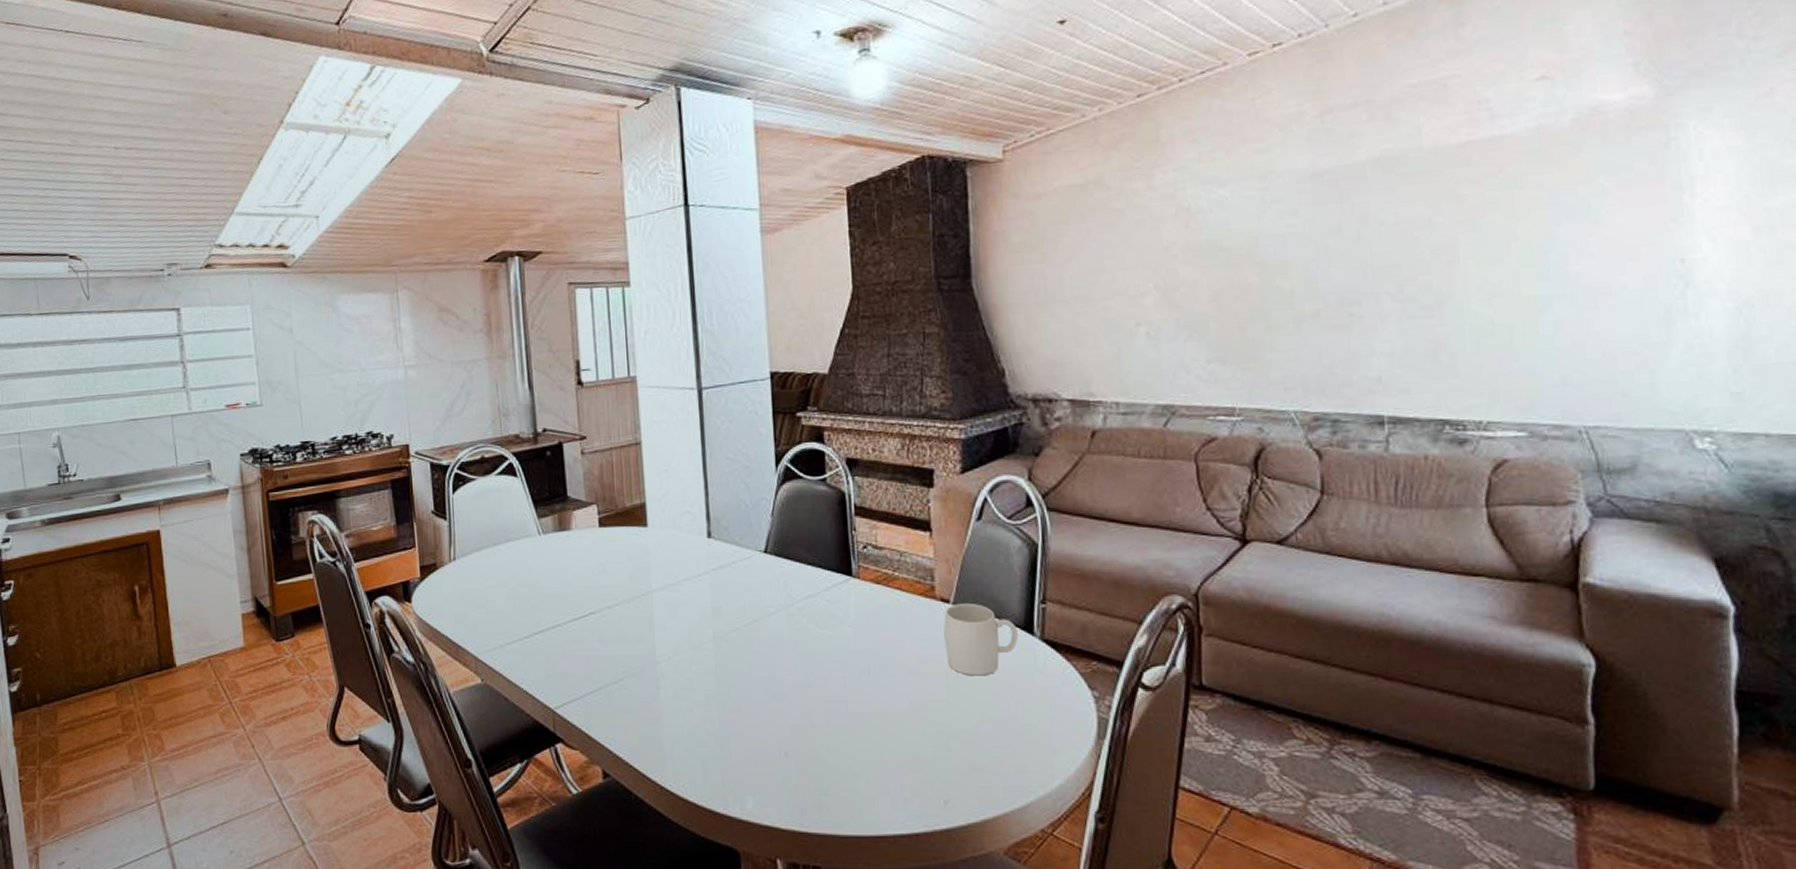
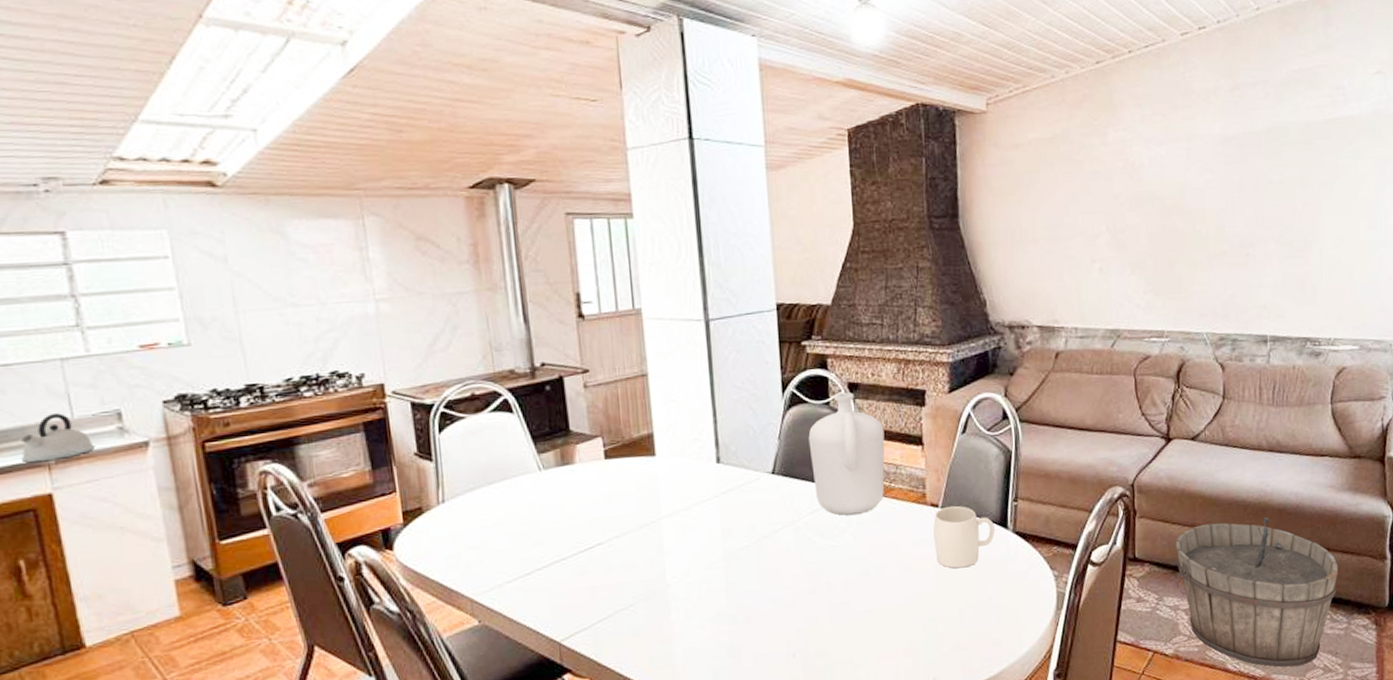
kettle: none [141,462,191,503] -> present [21,413,95,463]
water jug: none [803,469,888,604] -> present [808,392,885,515]
wooden bucket: none [1258,651,1509,854] -> present [1175,517,1338,667]

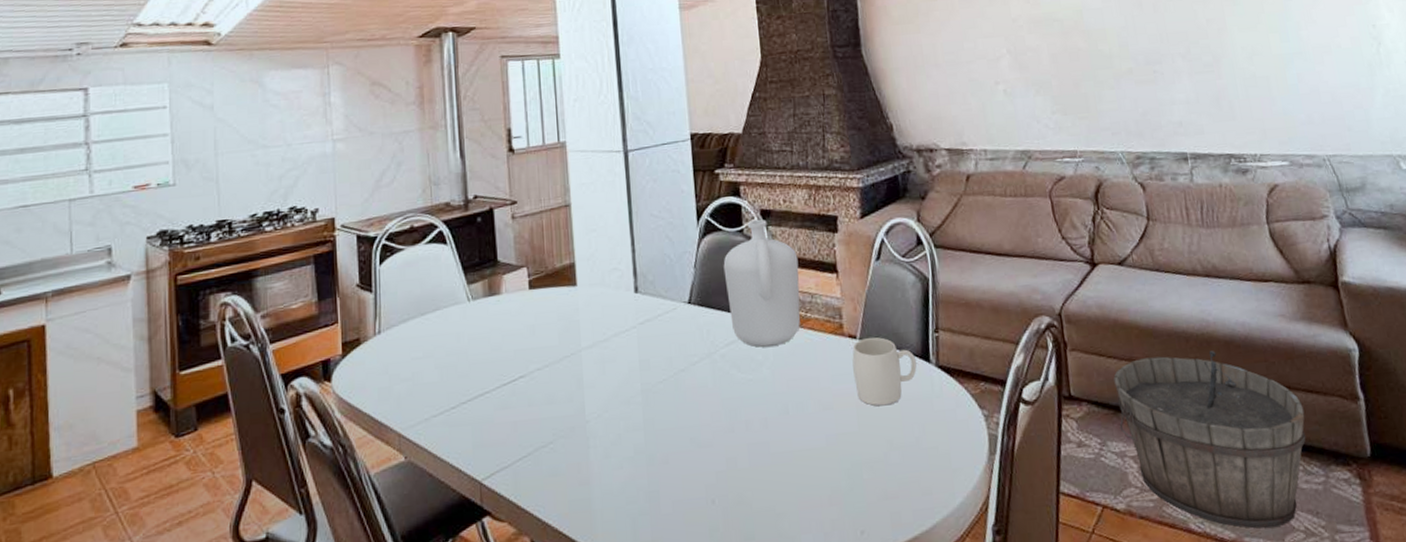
kettle: present [21,413,95,463] -> none [25,249,85,296]

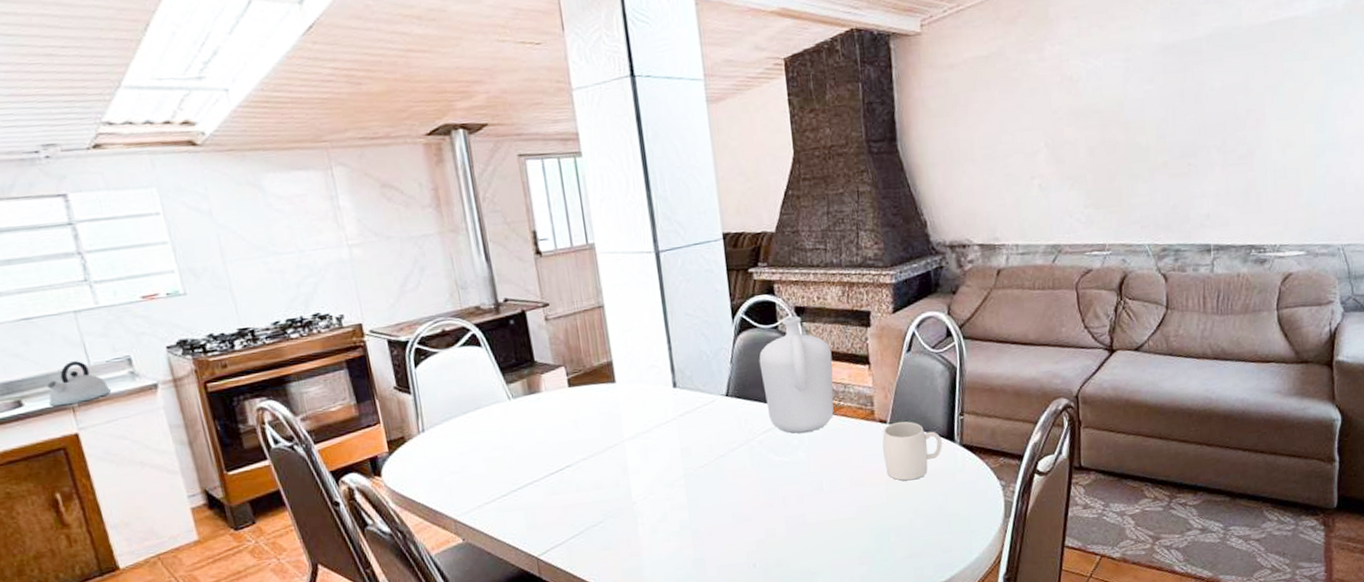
kettle: none [25,249,85,296] -> present [47,361,111,407]
wooden bucket: present [1113,351,1306,529] -> none [1121,424,1286,568]

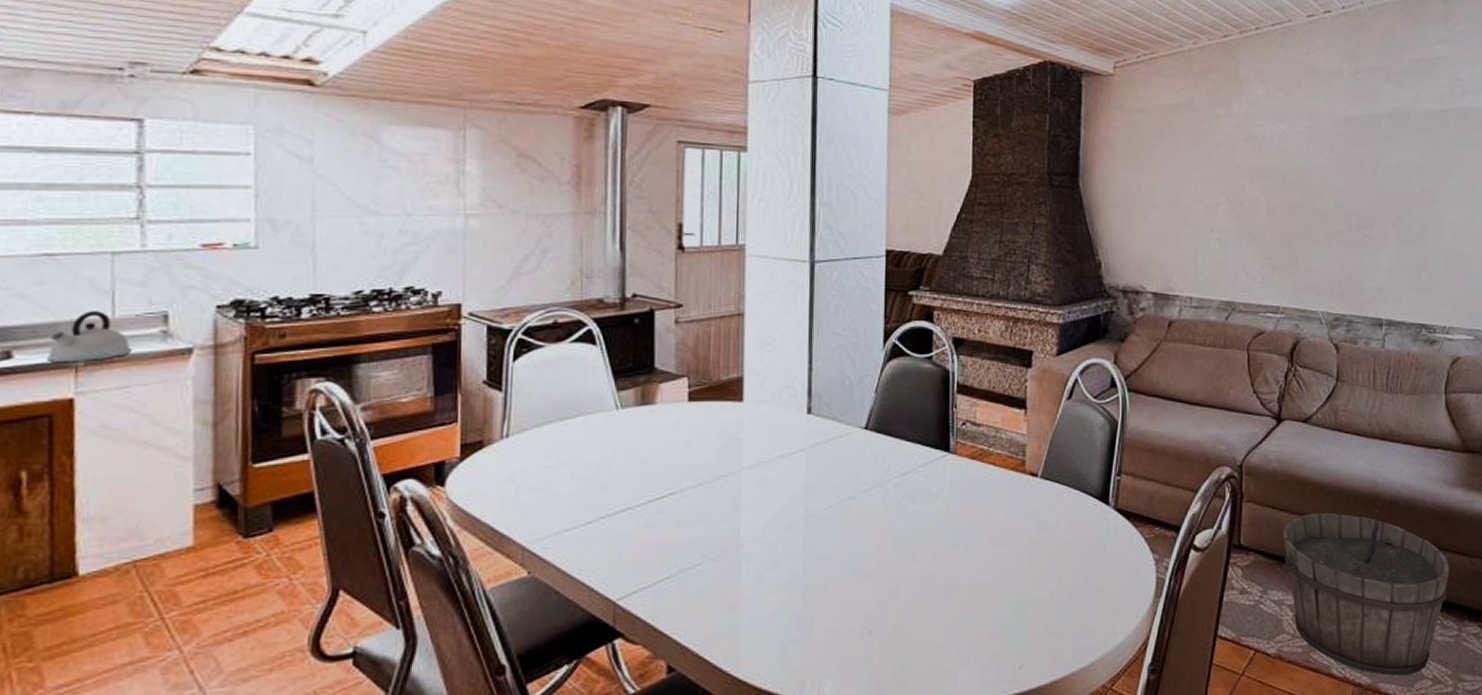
water jug: present [759,316,835,434] -> none [906,348,987,479]
mug: present [882,421,942,481] -> none [1030,476,1095,545]
wooden bucket: none [1121,424,1286,568] -> present [1282,510,1450,675]

